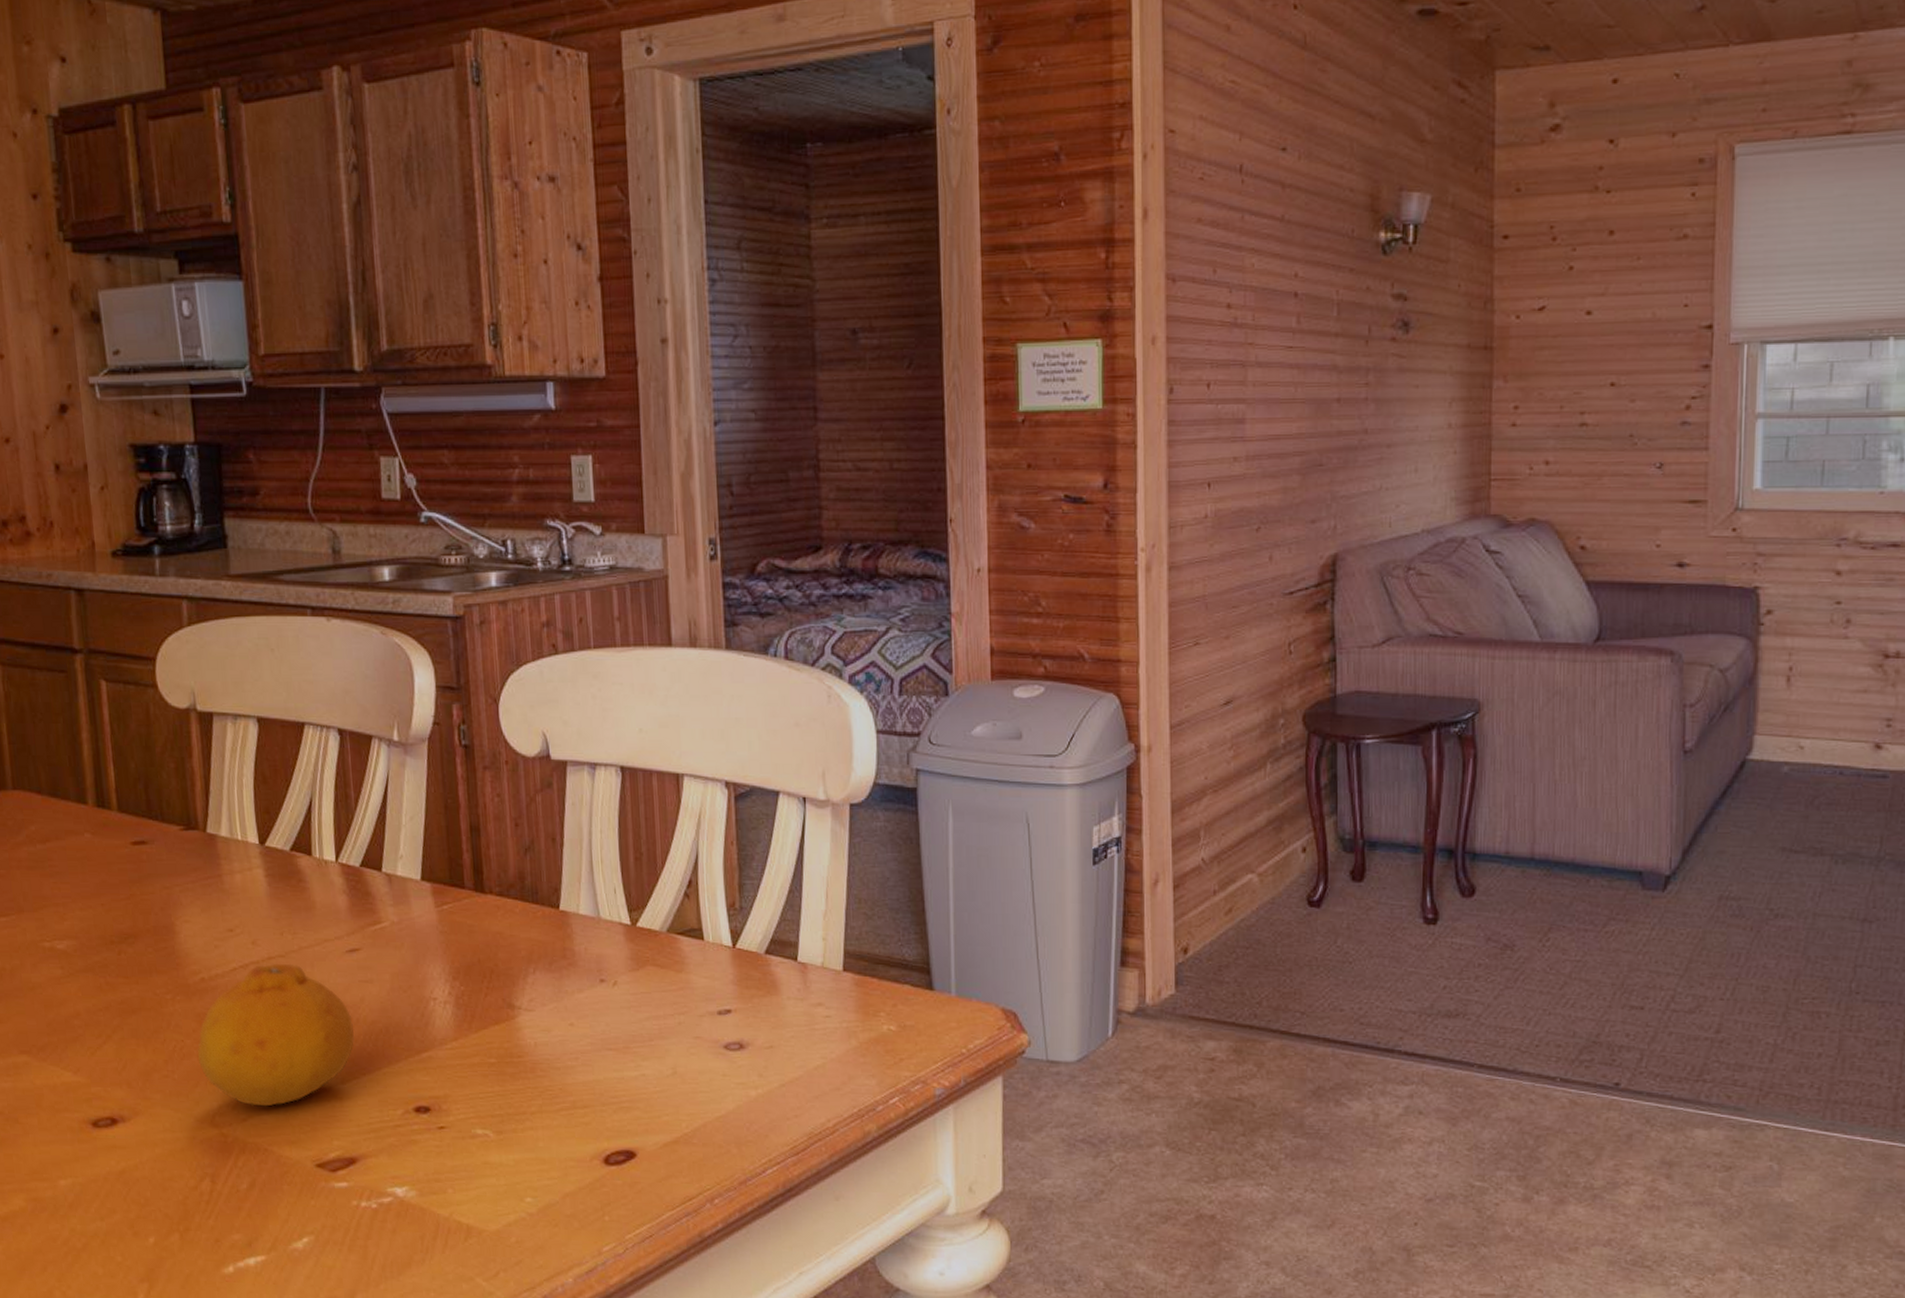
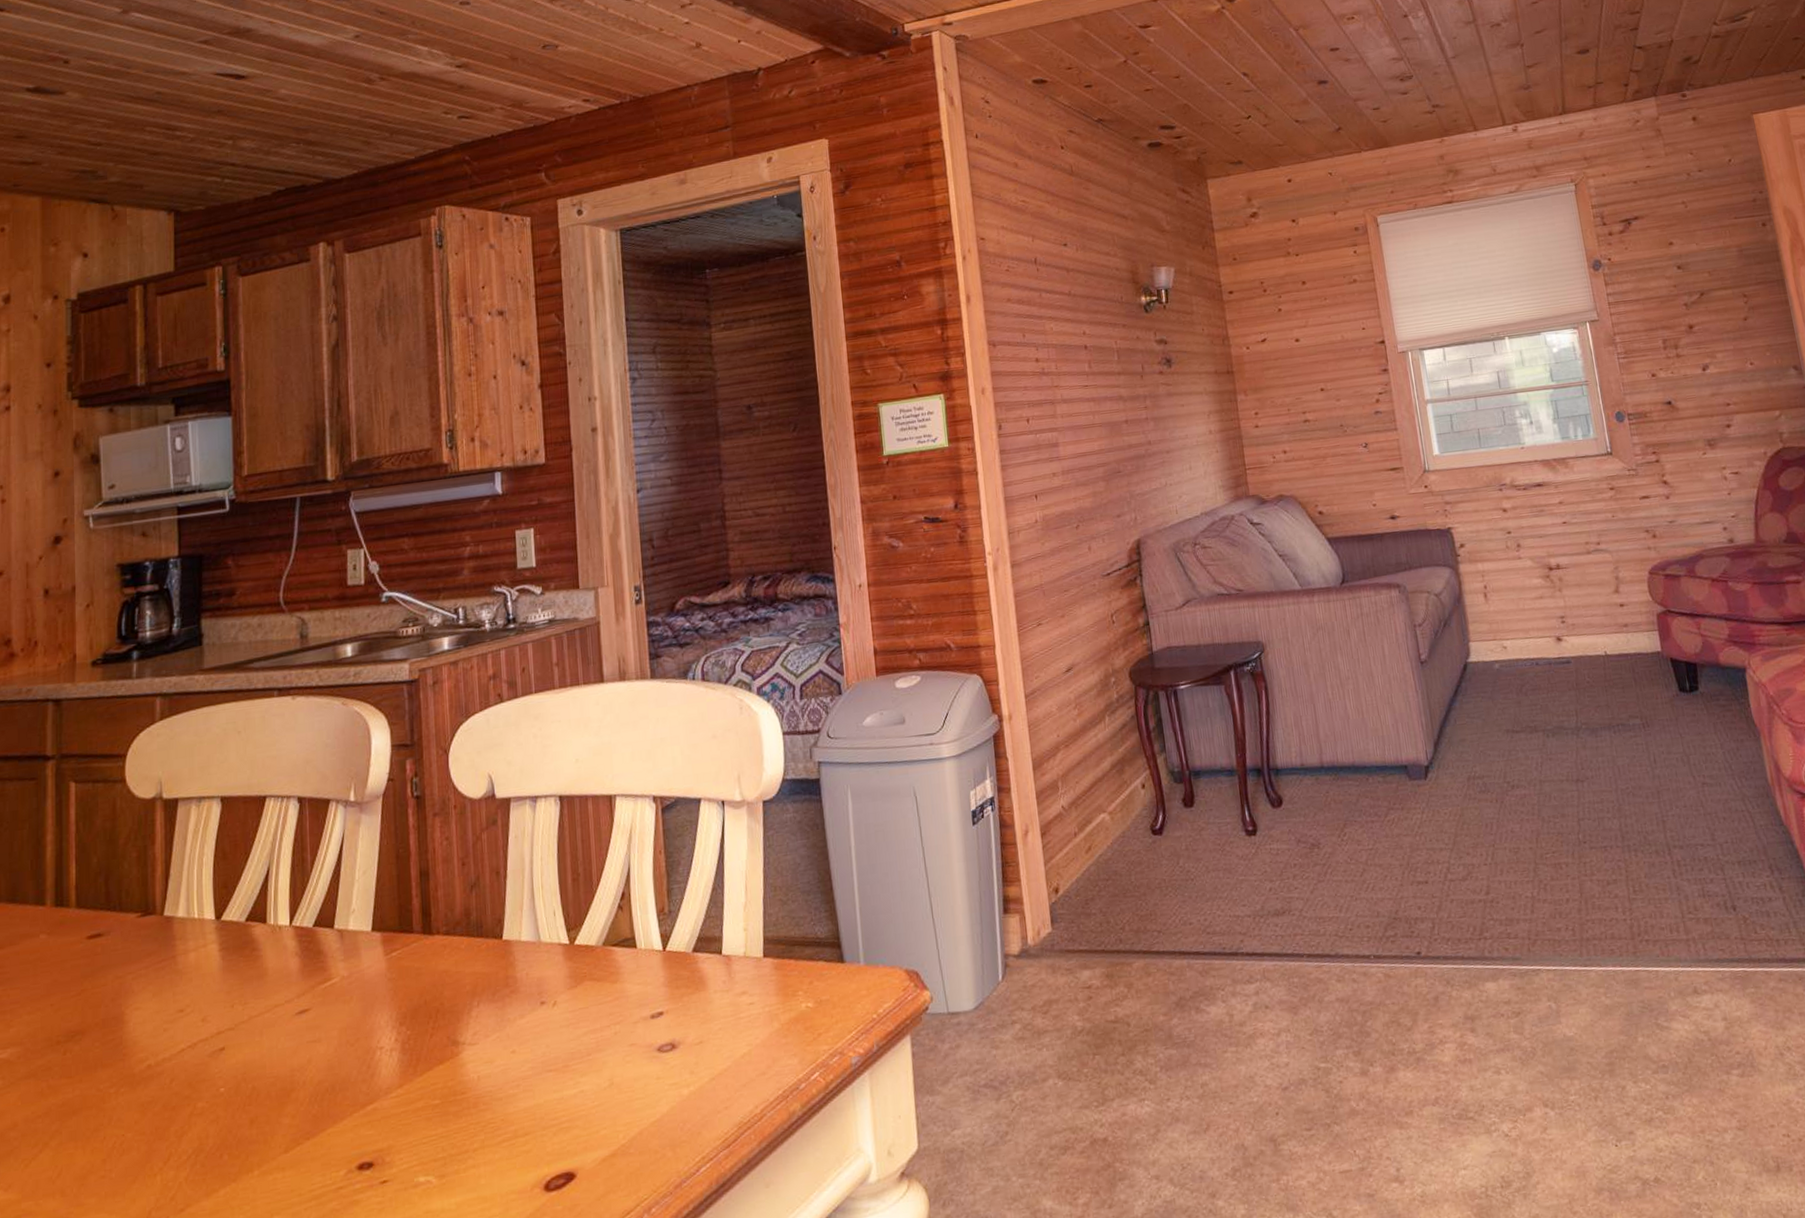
fruit: present [198,963,355,1107] -> none [139,1035,301,1194]

